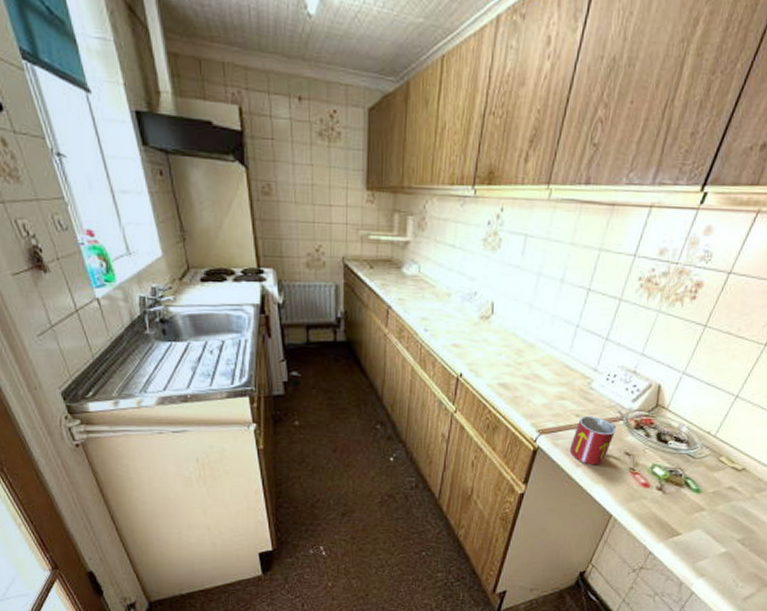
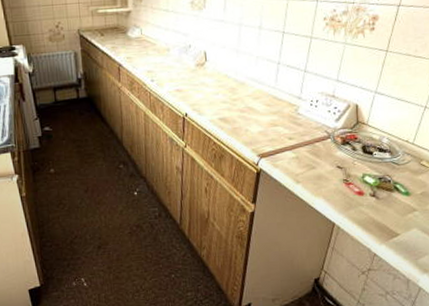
mug: present [569,415,616,466] -> none [288,137,325,181]

